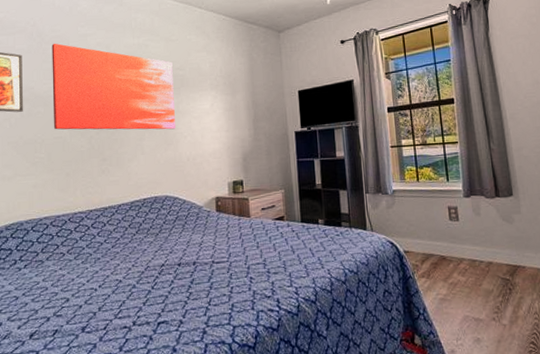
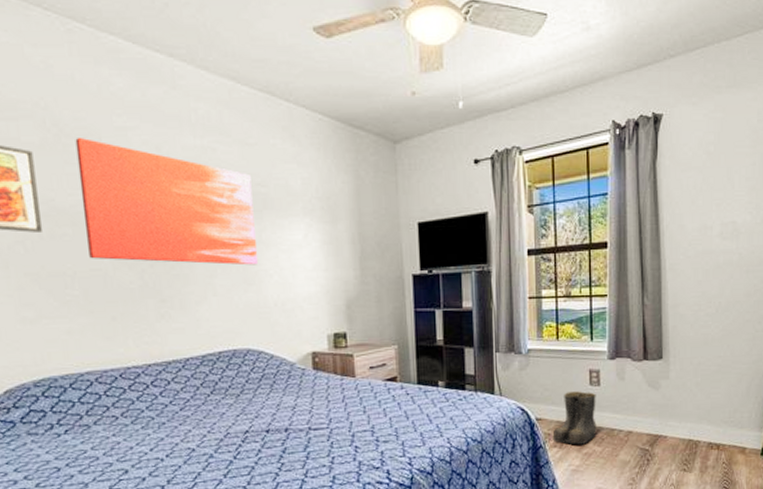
boots: none [420,226,461,275] -> present [552,391,598,445]

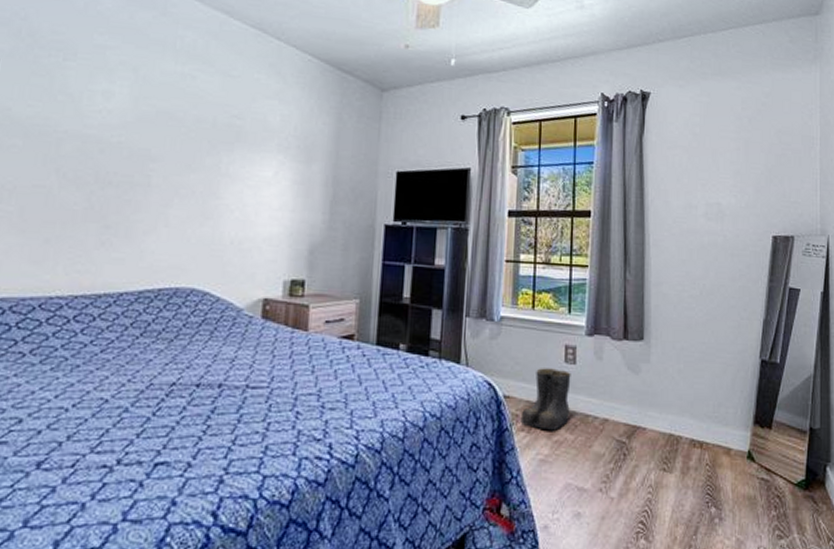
wall art: present [75,138,259,266] -> none [35,51,228,199]

